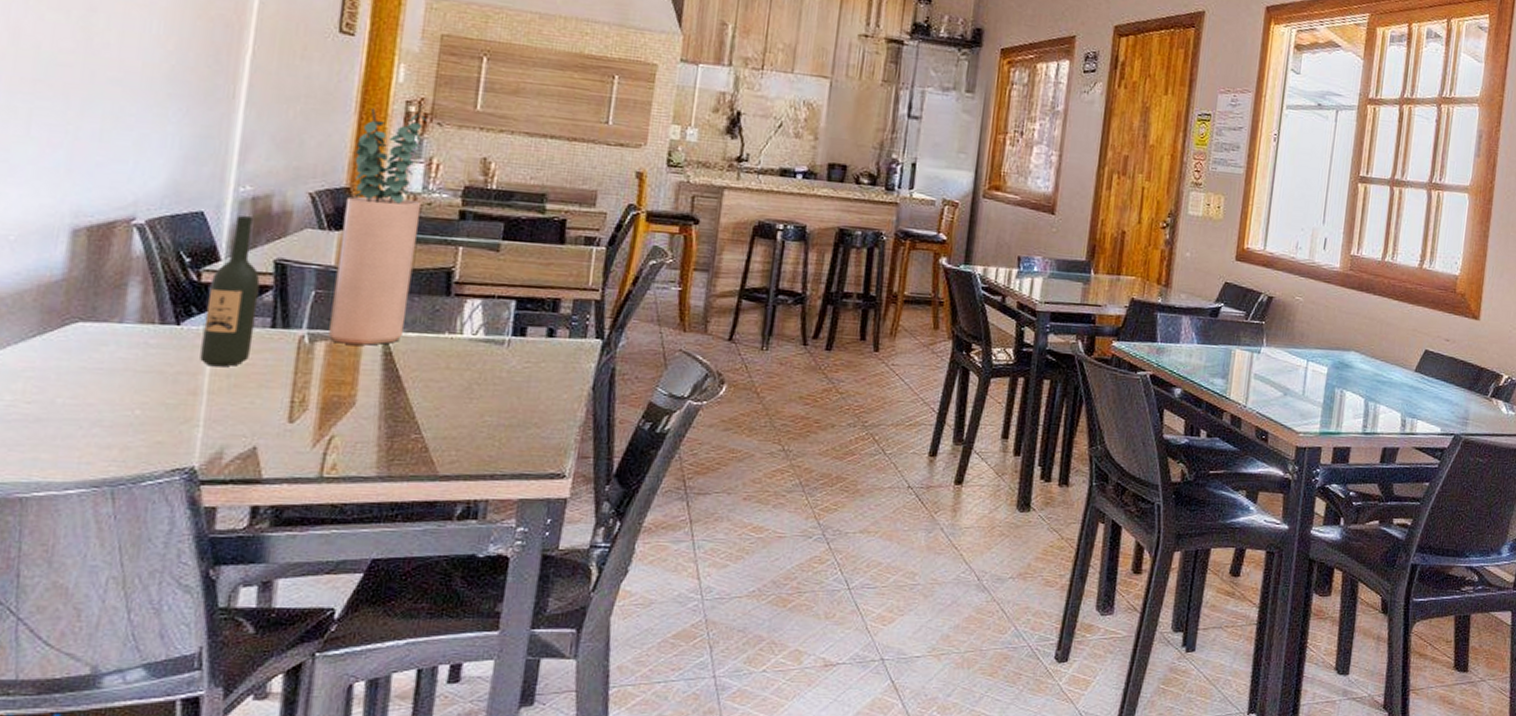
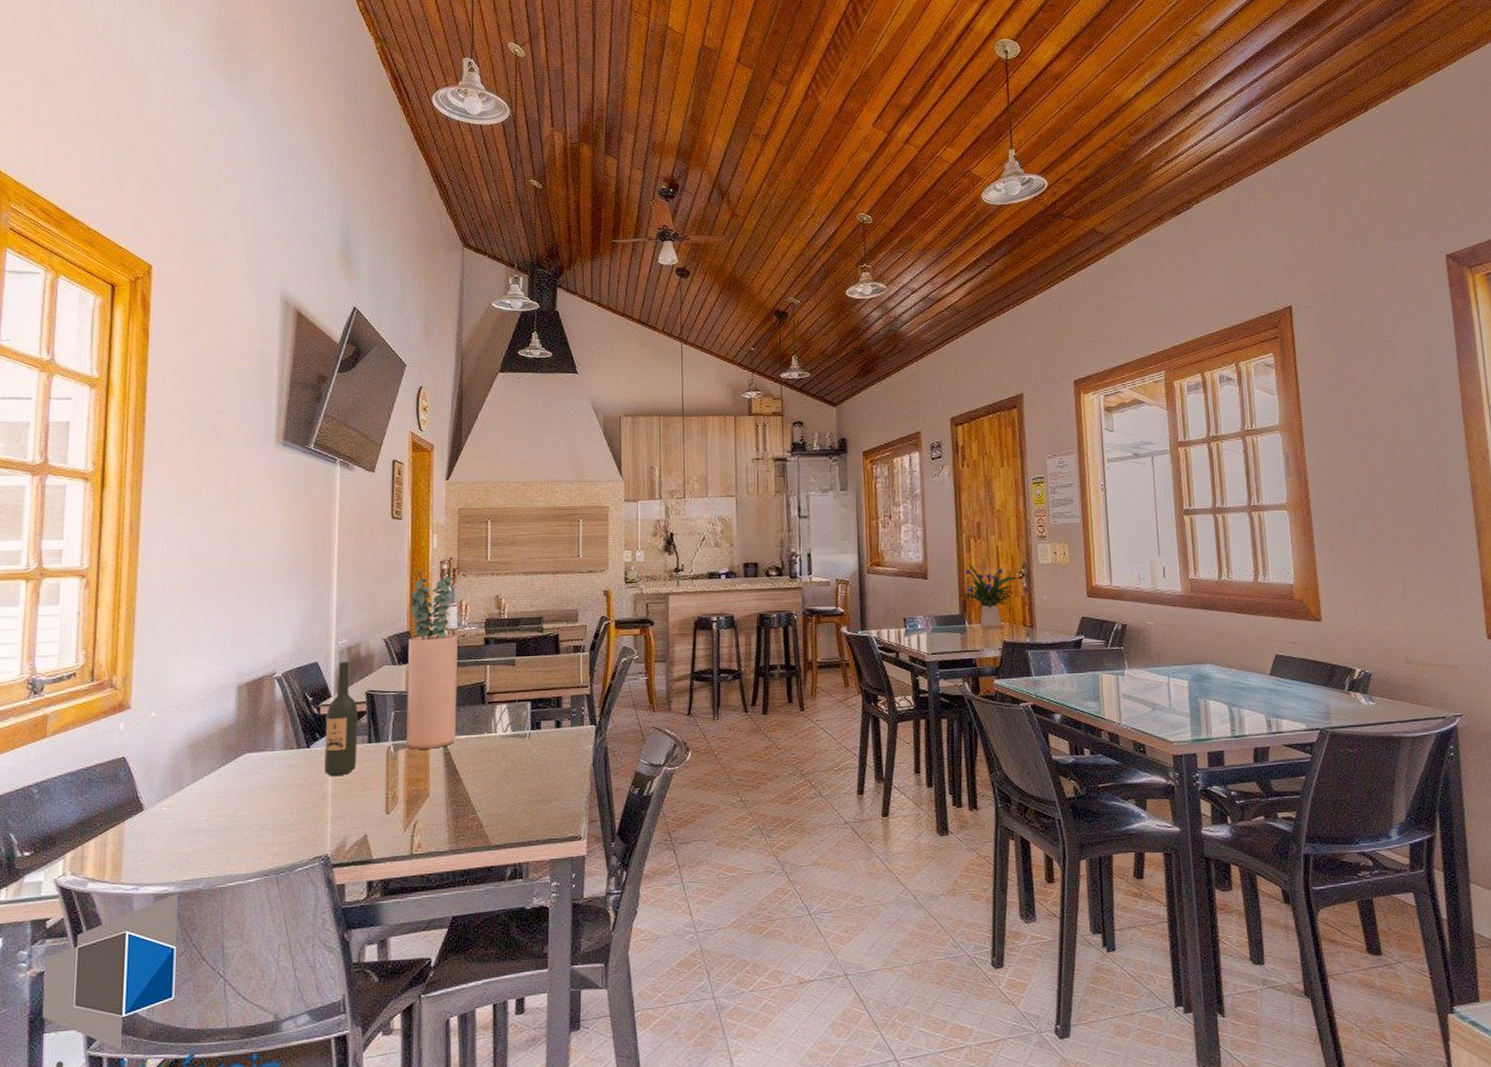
flower arrangement: none [1089,204,1160,284] -> present [959,564,1017,630]

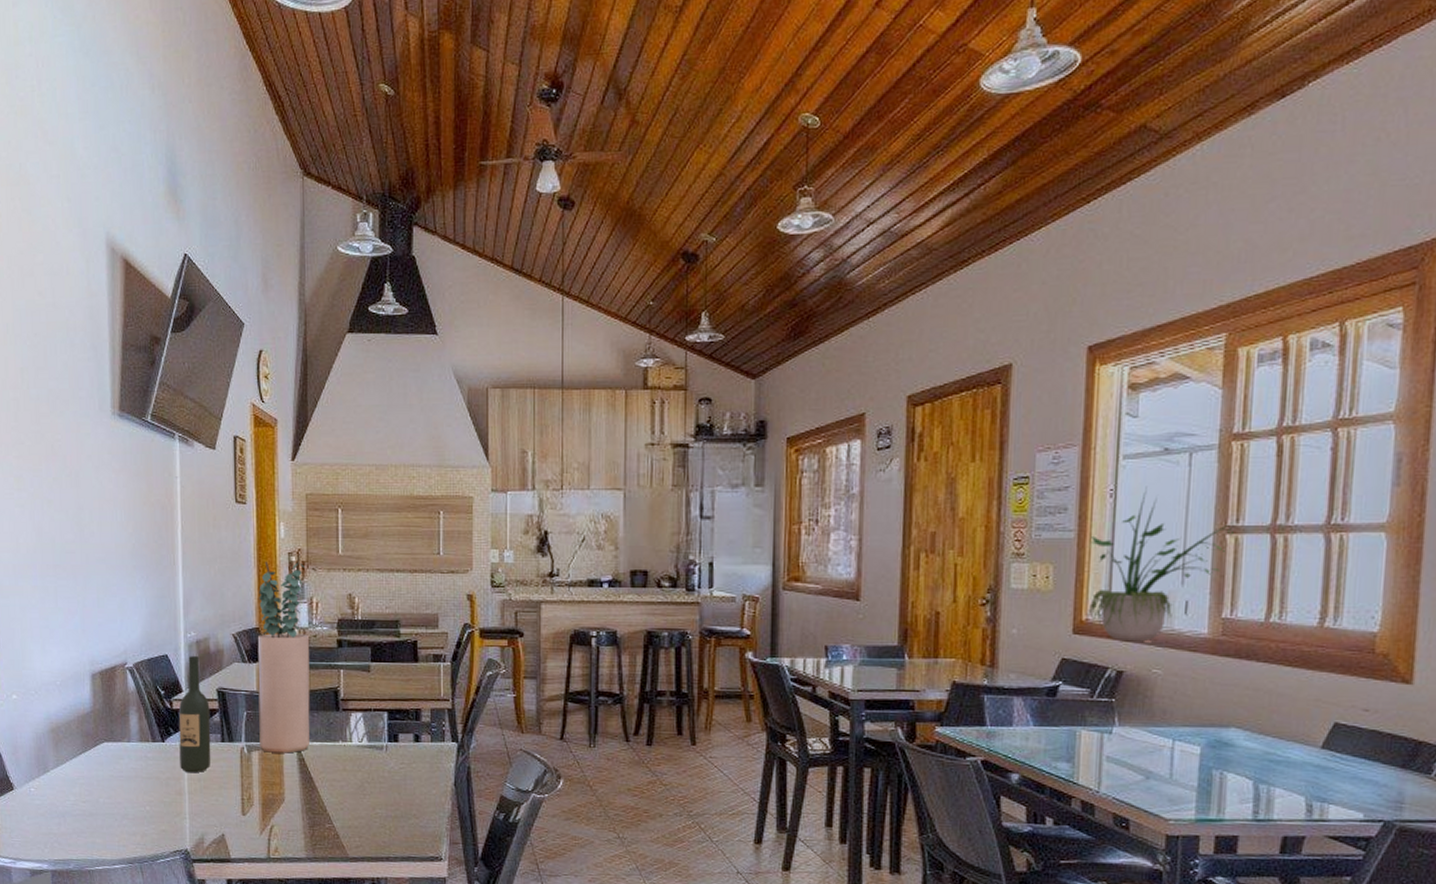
flower arrangement: present [959,564,1017,630] -> none [900,585,978,667]
potted plant: none [1092,482,1190,602] -> present [1086,486,1238,644]

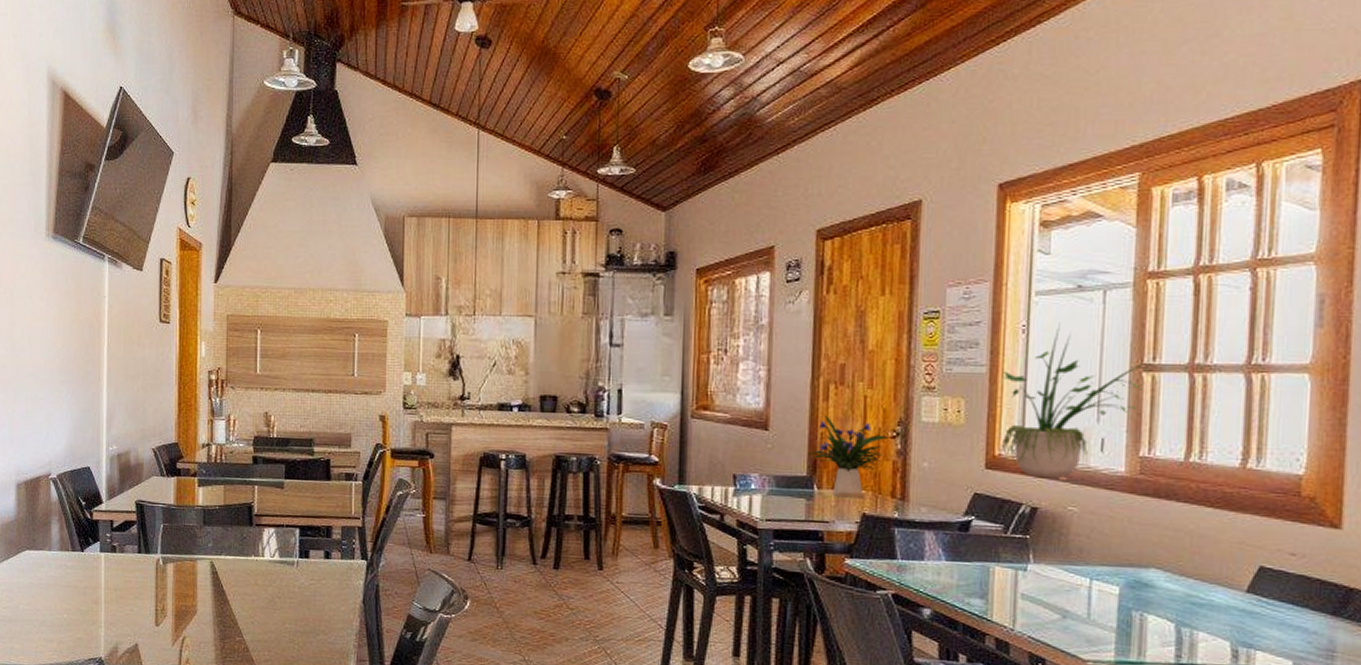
wine bottle: present [178,656,211,773] -> none [98,469,128,583]
vase: present [257,552,311,753] -> none [175,371,227,566]
flower arrangement: none [900,585,978,667] -> present [809,416,889,499]

